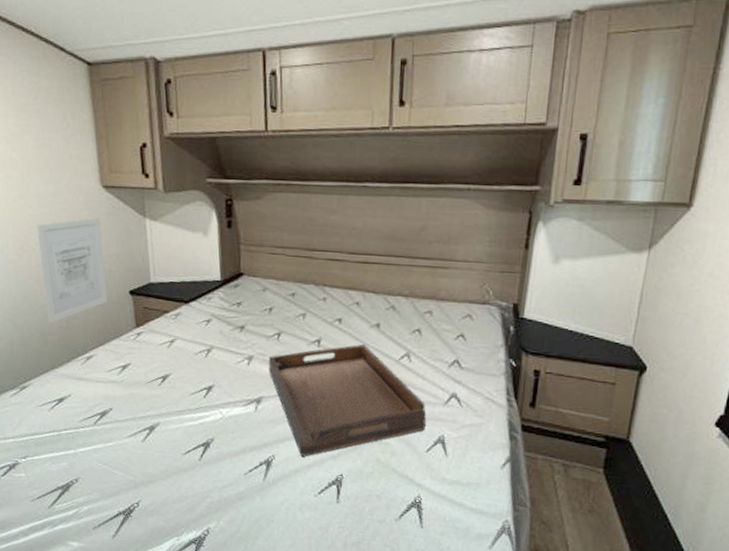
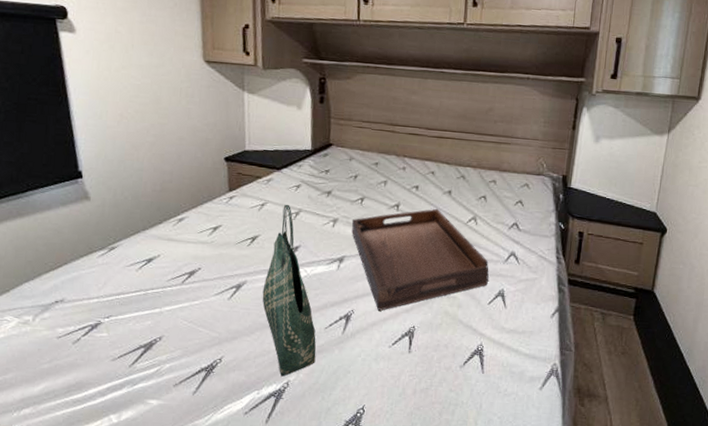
wall art: present [36,217,108,323] -> none [137,89,203,186]
tote bag: none [176,340,236,523] -> present [262,204,316,377]

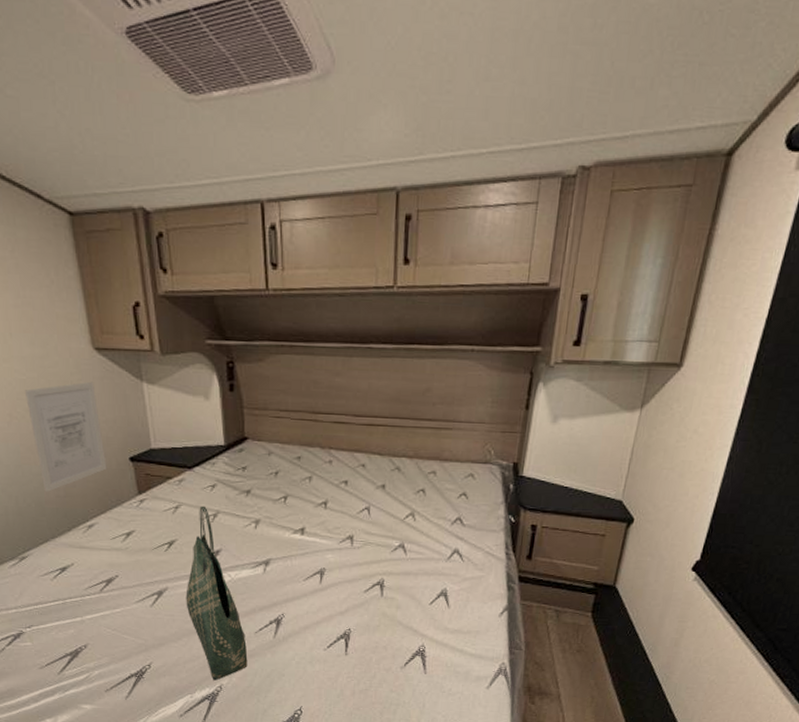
wall art: none [137,89,203,186] -> present [24,381,107,492]
serving tray: present [351,208,489,311] -> none [275,504,430,614]

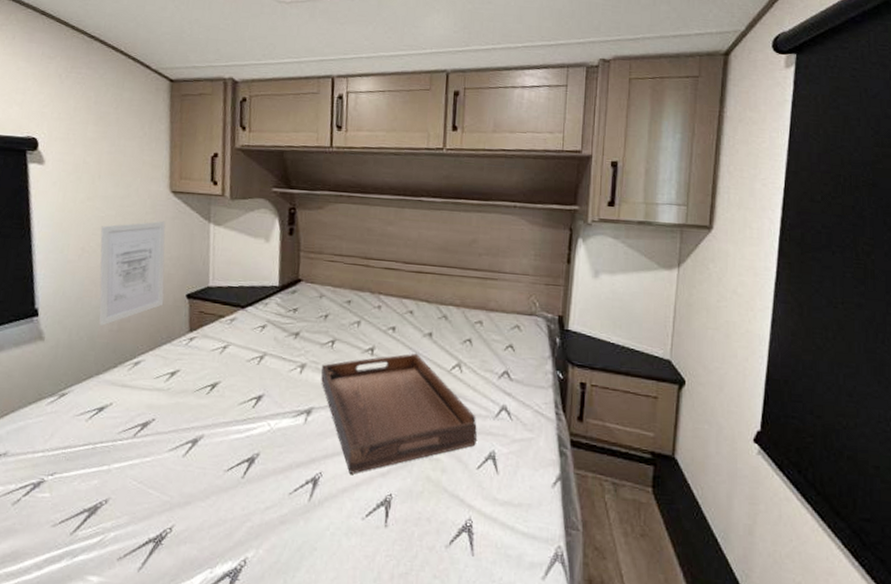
tote bag: present [186,506,248,681] -> none [220,346,279,552]
serving tray: none [275,504,430,614] -> present [321,353,477,474]

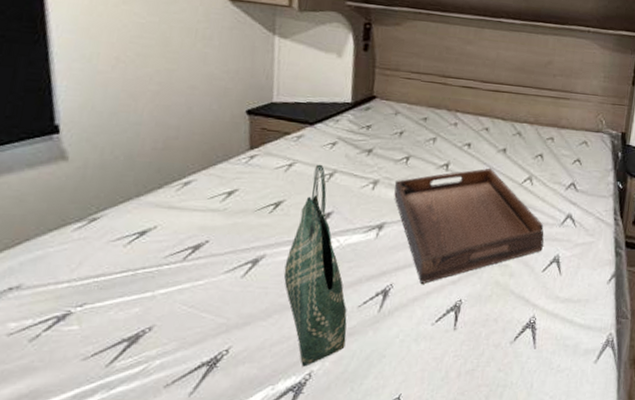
wall art: present [99,221,166,326] -> none [139,30,222,144]
tote bag: none [220,346,279,552] -> present [283,164,347,367]

